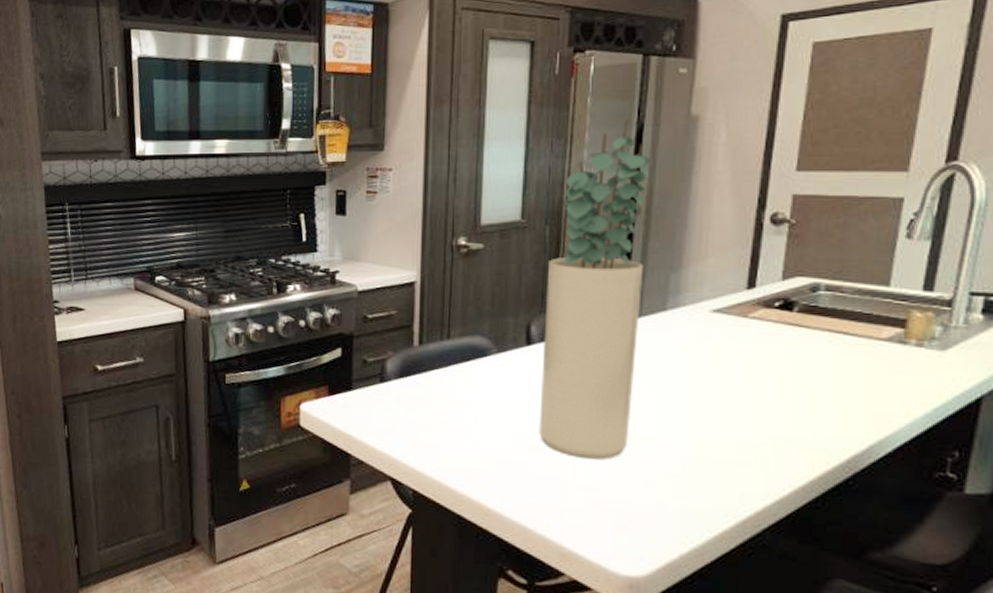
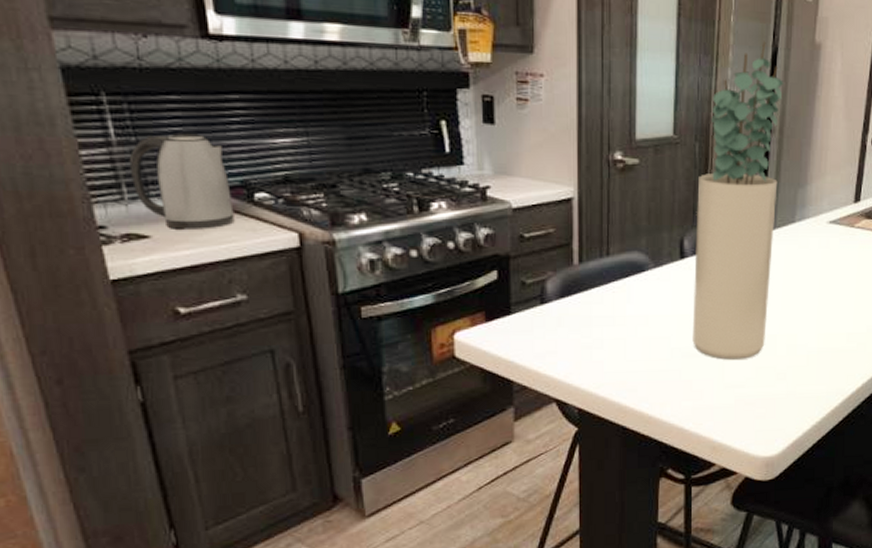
kettle: none [77,230,141,305] -> present [129,131,235,230]

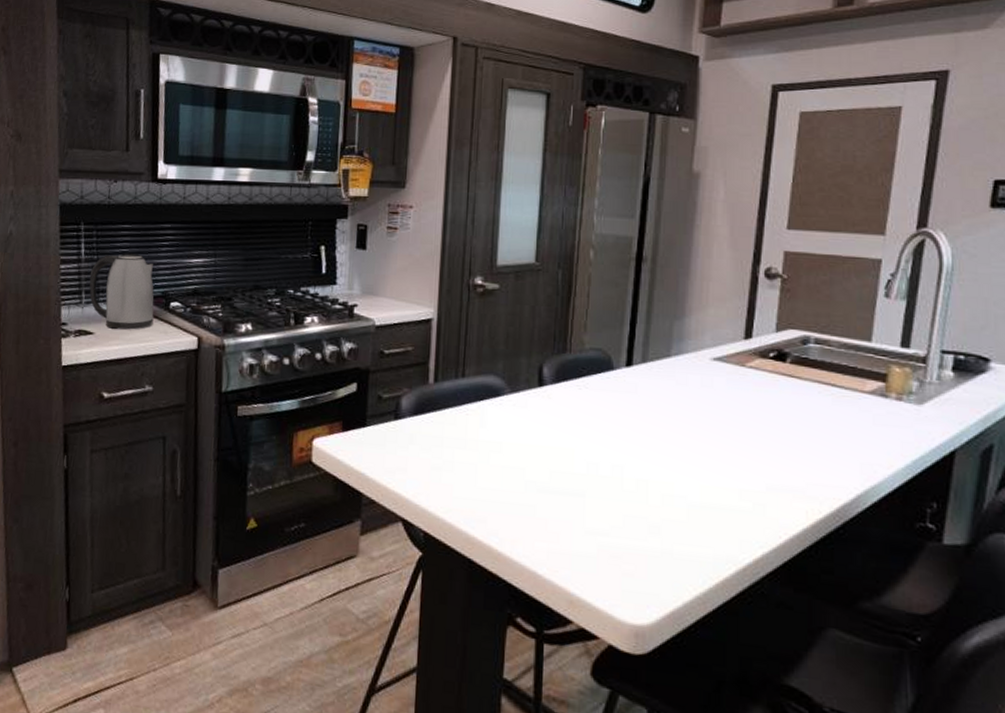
vase: present [692,41,784,360] -> none [549,172,657,503]

